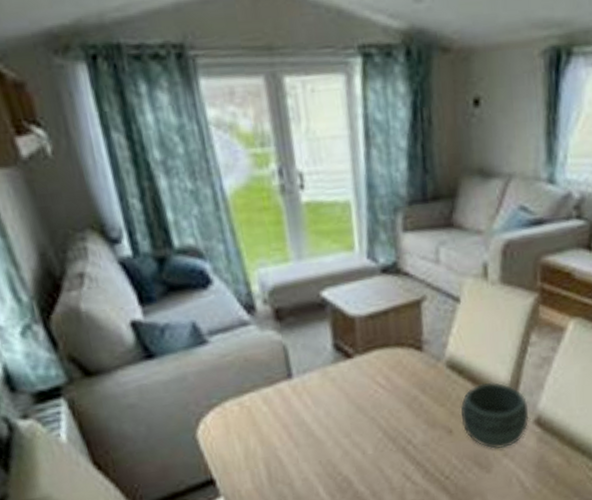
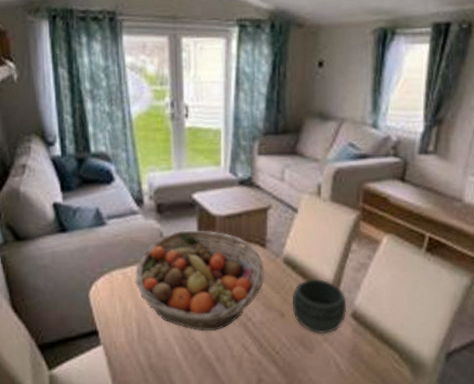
fruit basket: none [255,336,424,463] -> present [135,230,264,331]

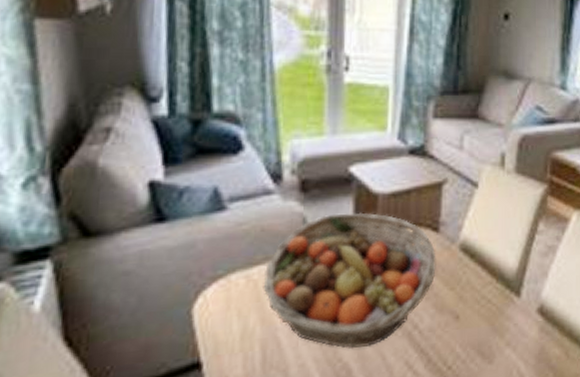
bowl: present [292,278,347,334] -> none [469,267,533,338]

